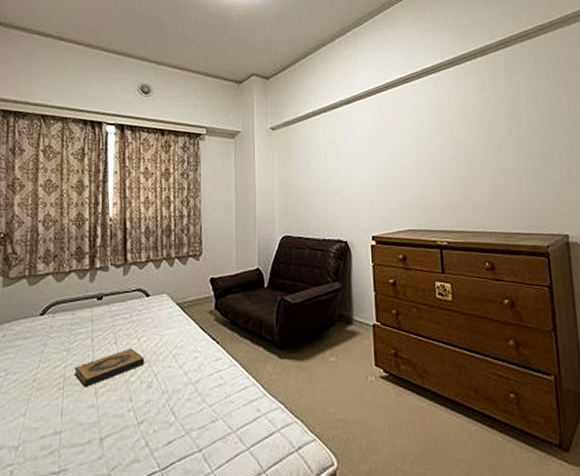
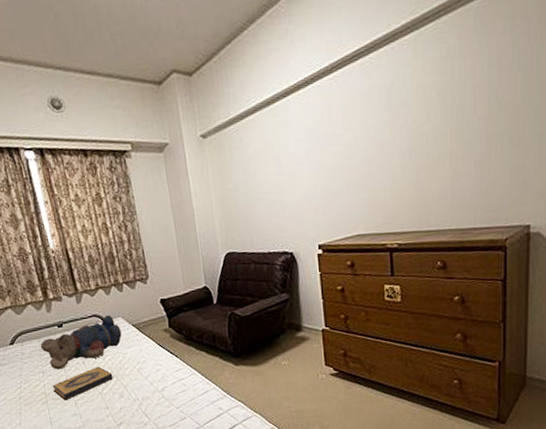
teddy bear: none [73,291,164,349] -> present [40,315,122,370]

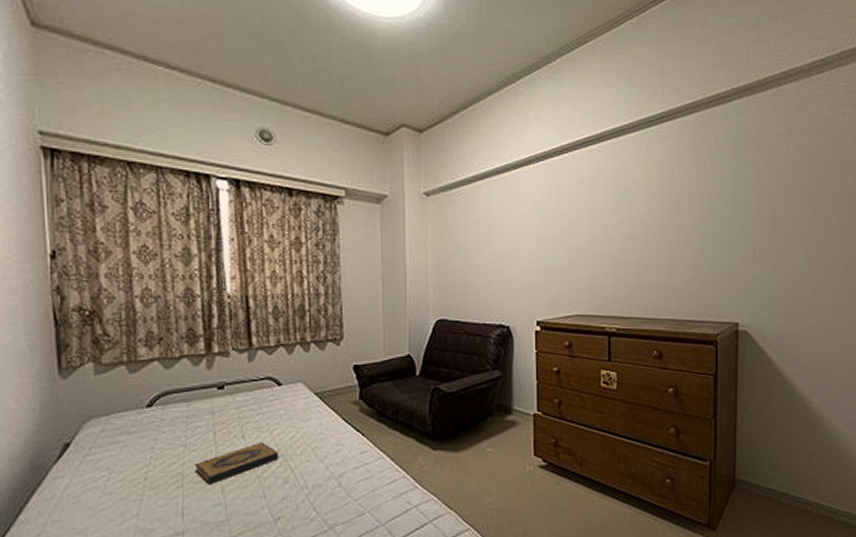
teddy bear: present [40,315,122,370] -> none [188,379,299,444]

